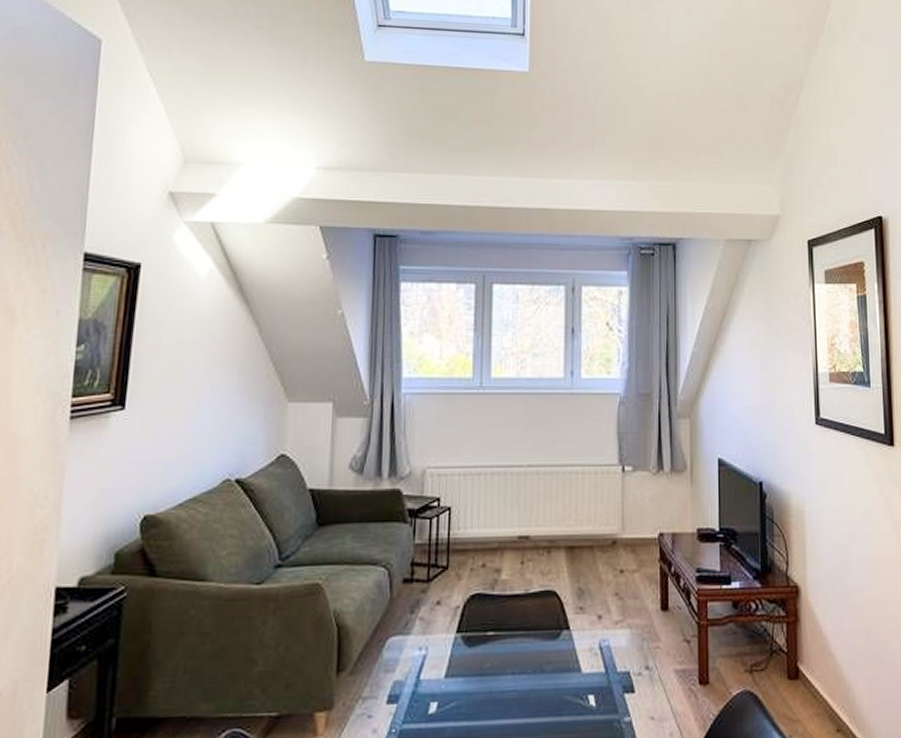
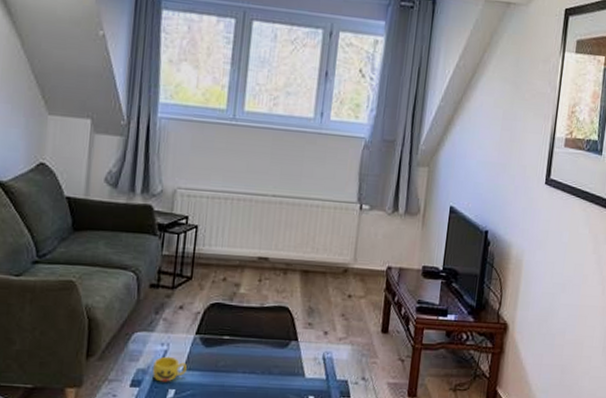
cup: none [411,662,449,695] -> present [153,356,187,382]

